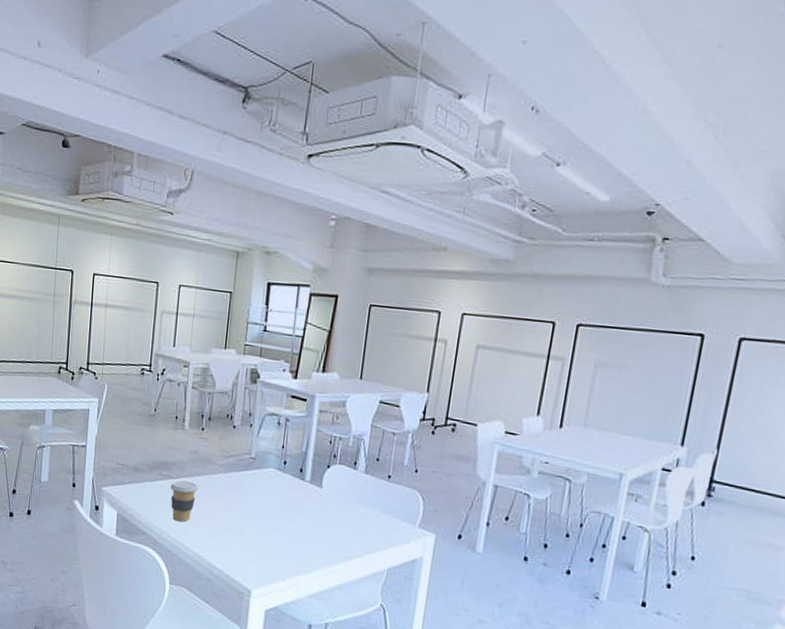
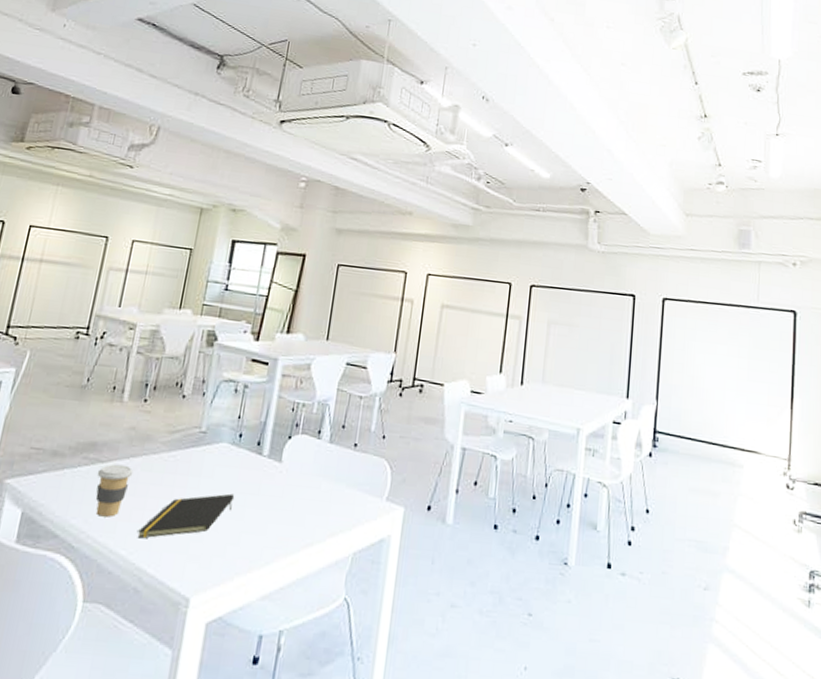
notepad: none [206,511,283,541] -> present [137,493,235,539]

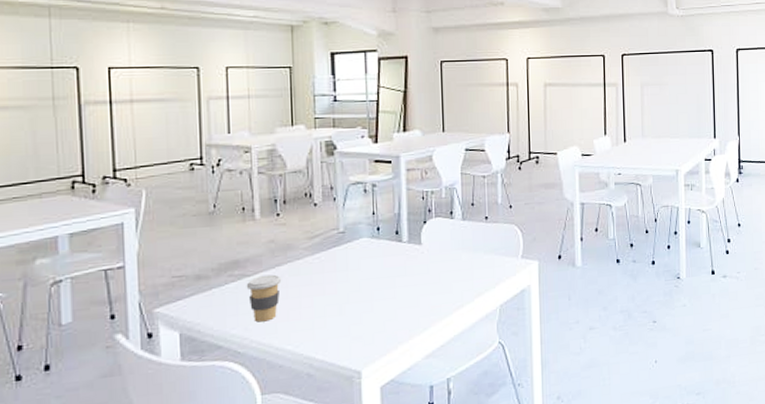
notepad: present [137,493,235,539] -> none [299,279,384,333]

